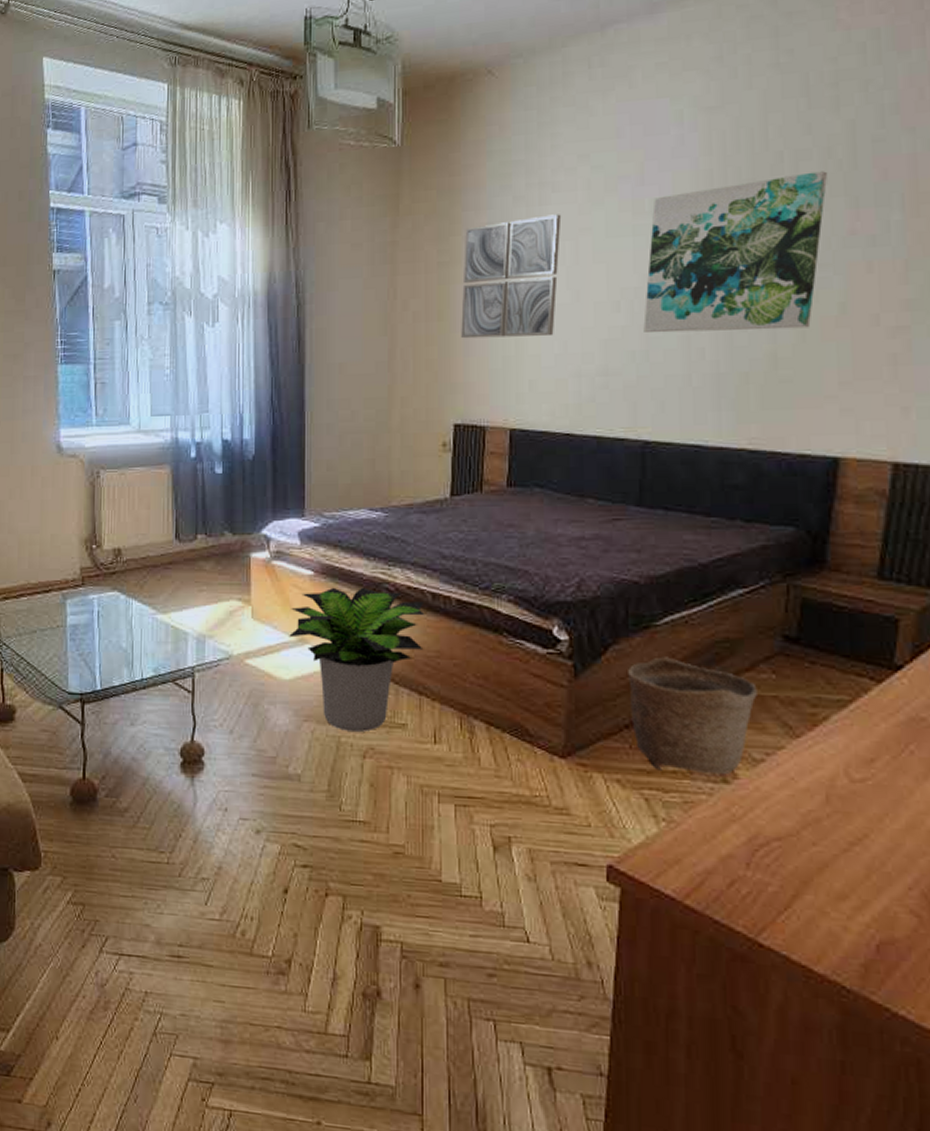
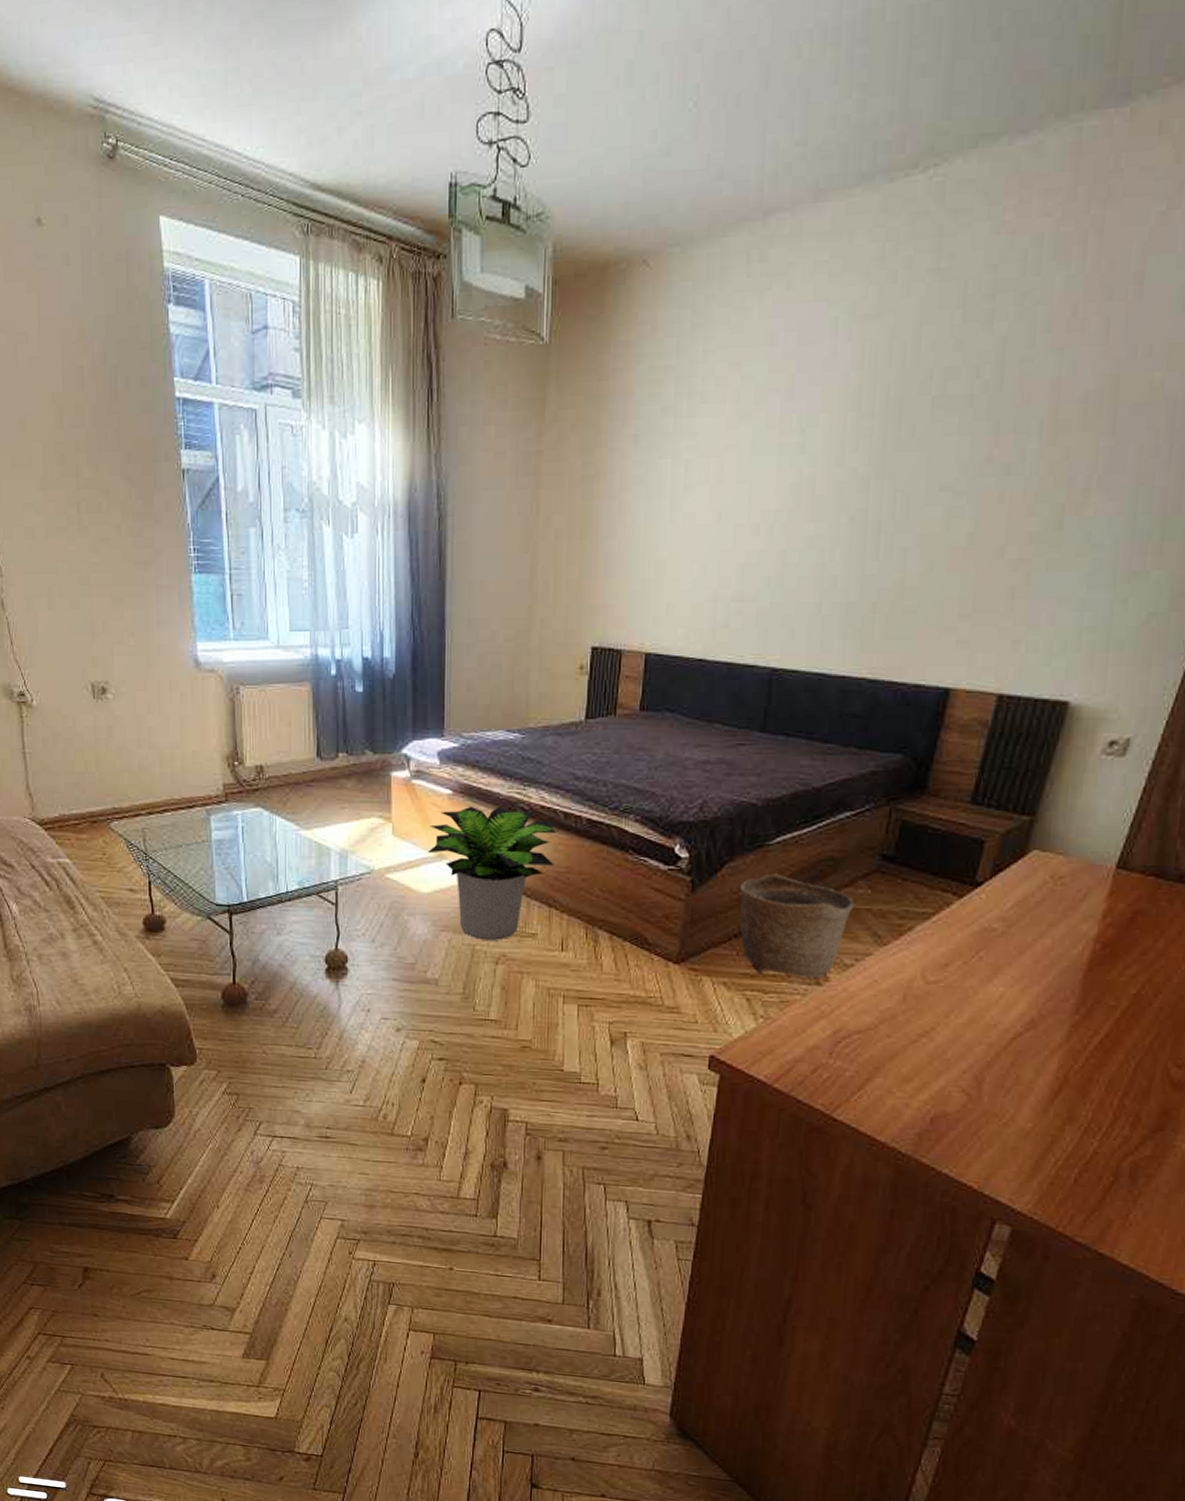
wall art: present [461,214,562,339] -> none [602,428,709,559]
wall art: present [643,171,827,333] -> none [780,392,973,559]

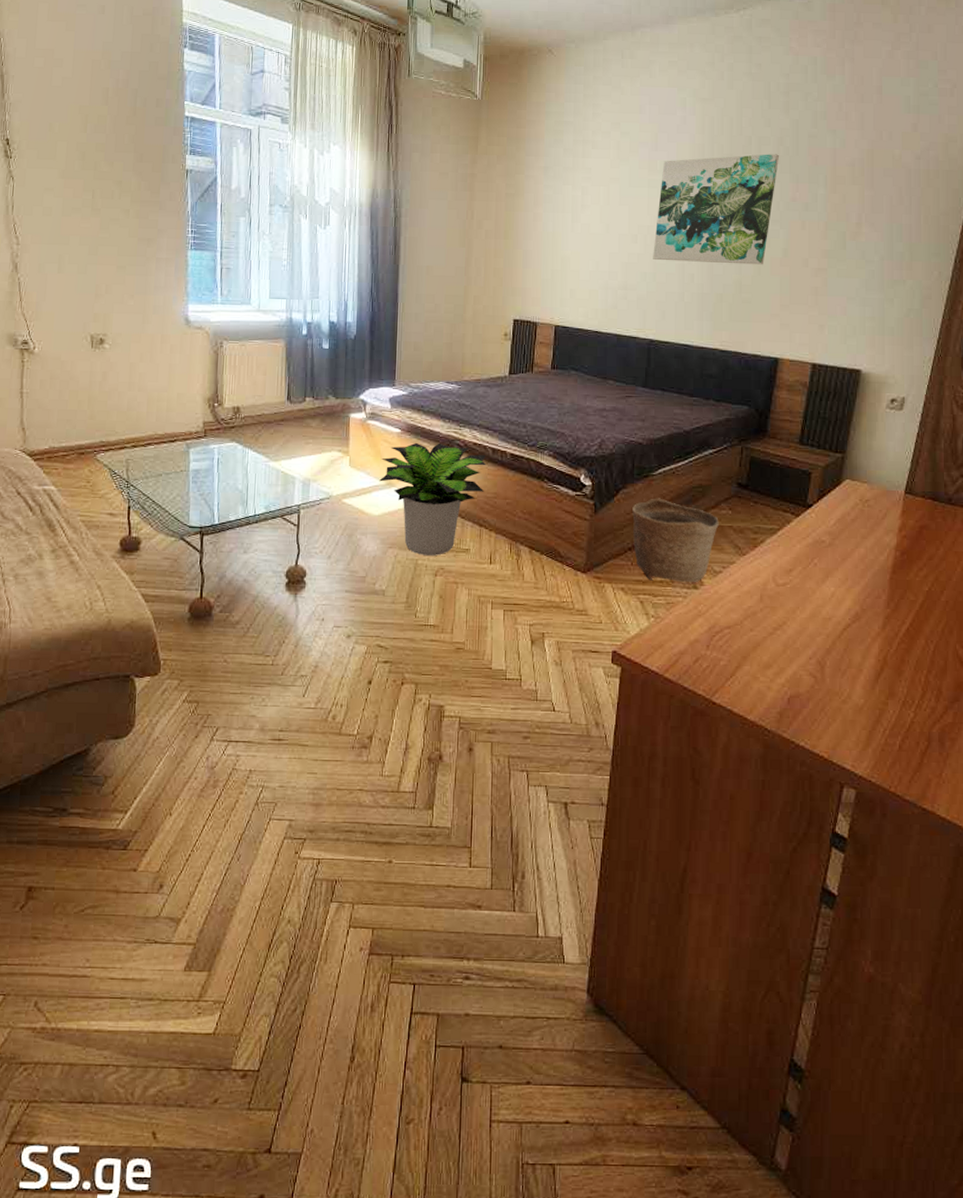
wall art: none [780,392,973,559] -> present [653,154,779,265]

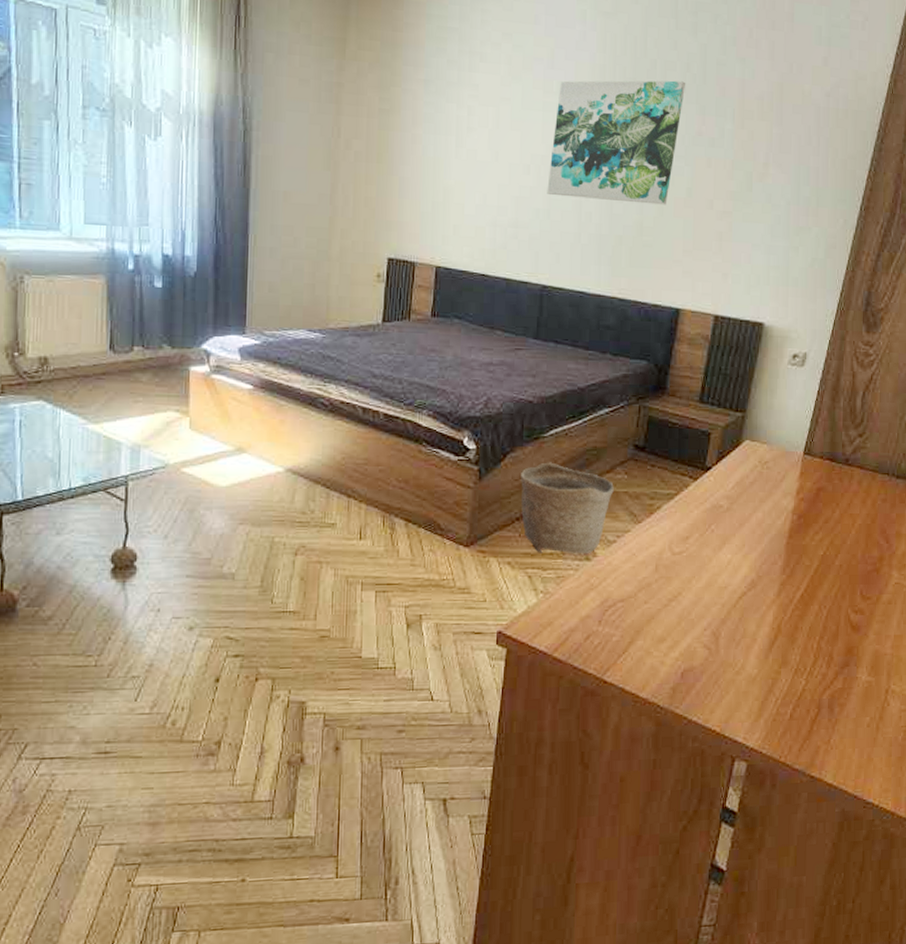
potted plant: present [379,442,487,555] -> none [227,400,356,532]

